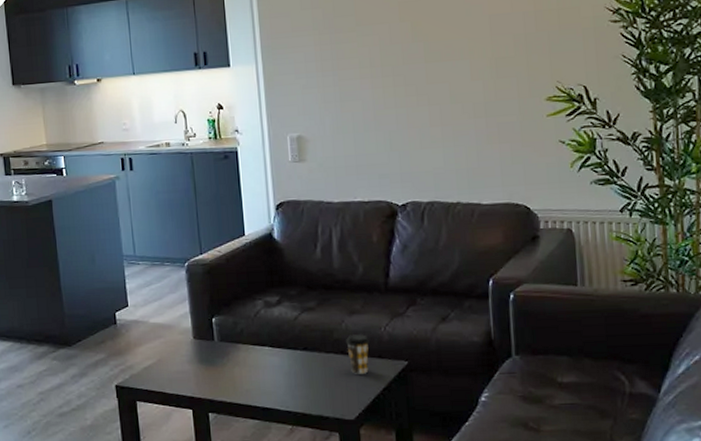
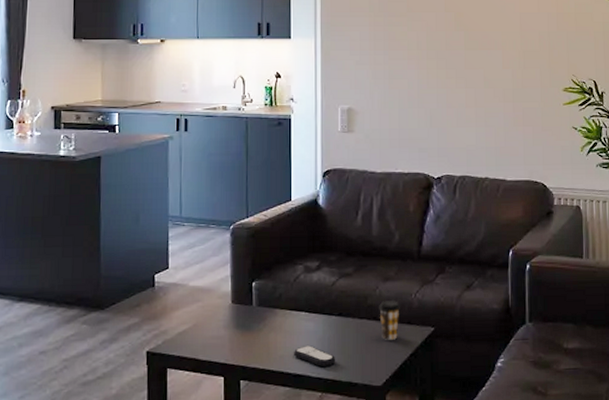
remote control: none [260,380,305,400] -> present [294,345,336,367]

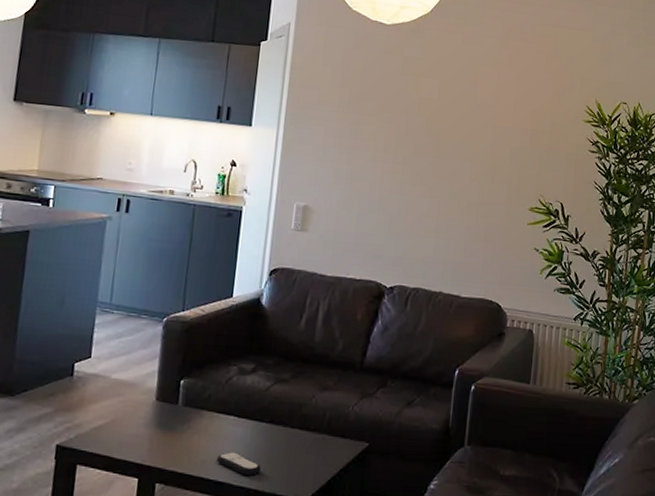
coffee cup: present [379,300,400,340] -> none [312,411,336,453]

